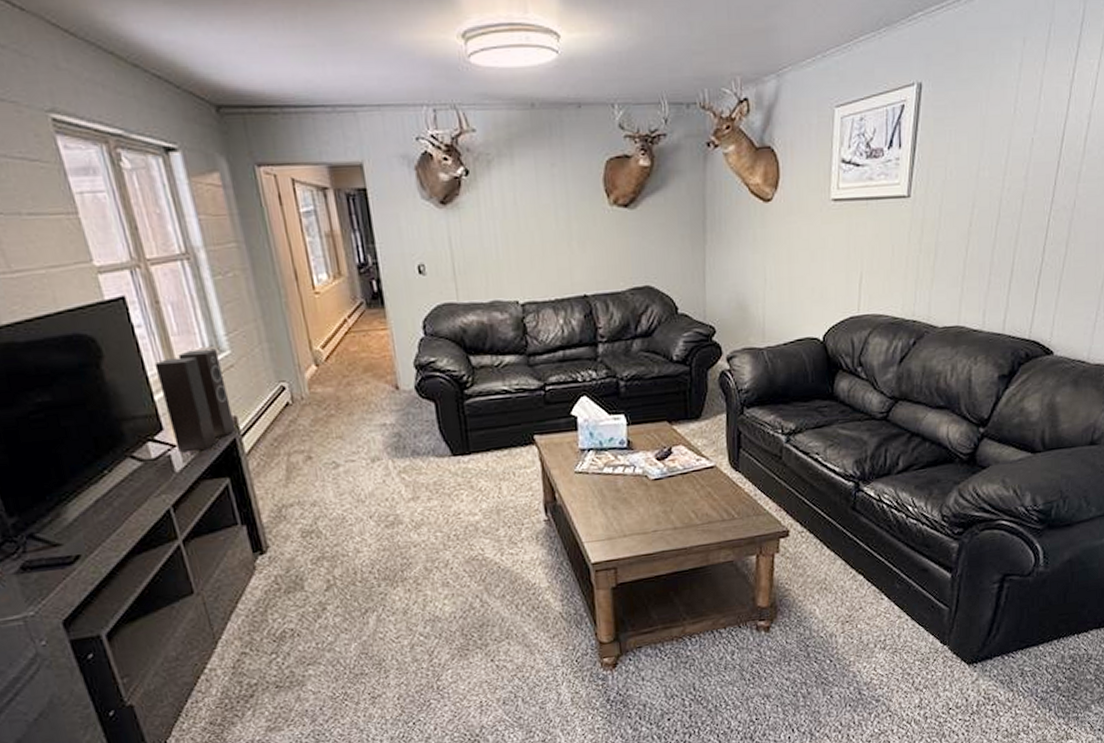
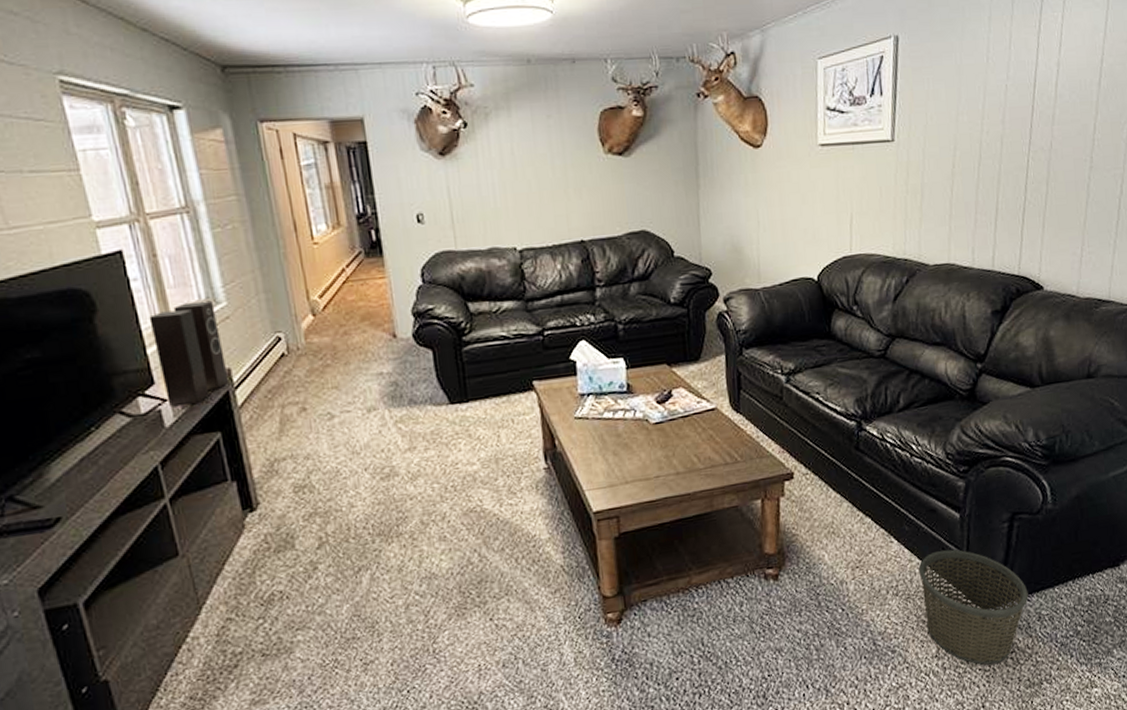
basket: none [907,607,1013,716] -> present [918,549,1029,665]

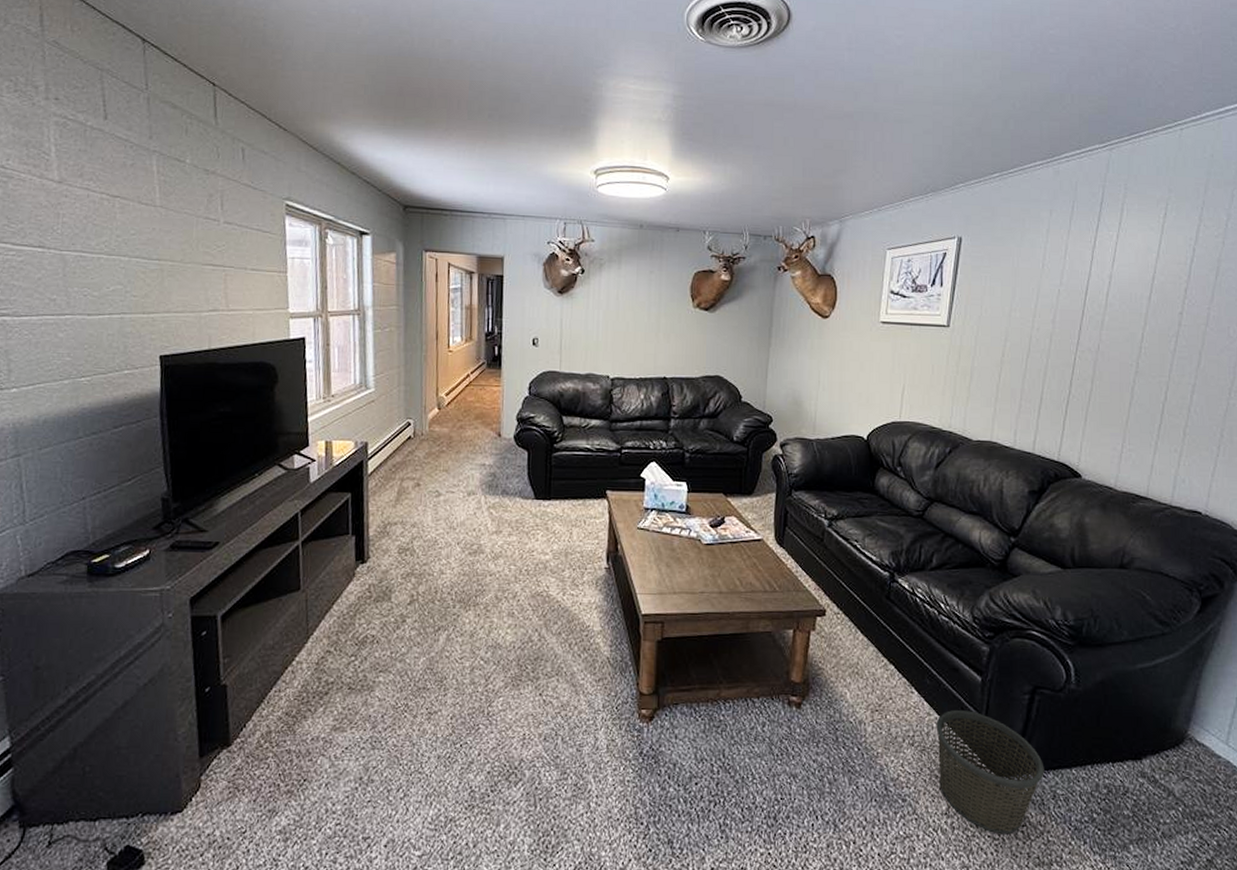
speaker: present [149,300,230,406] -> none [314,385,365,468]

